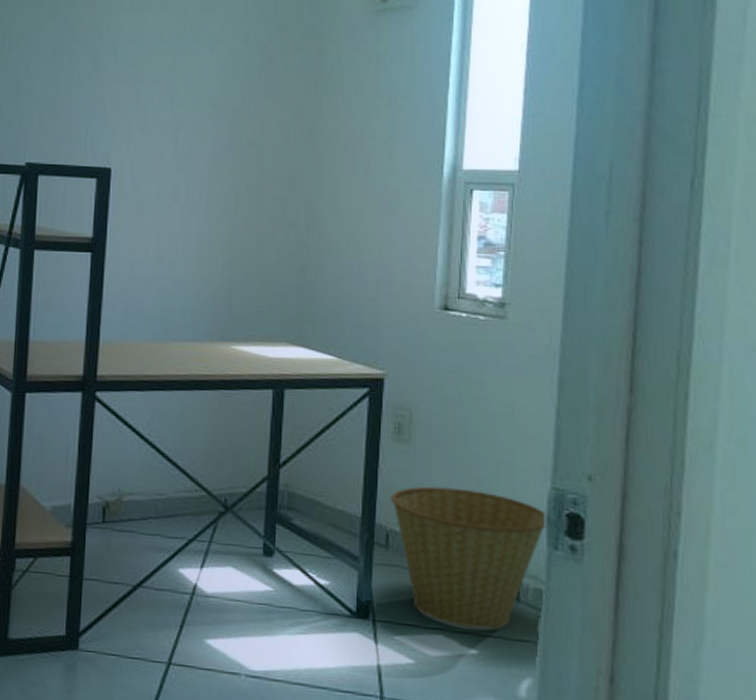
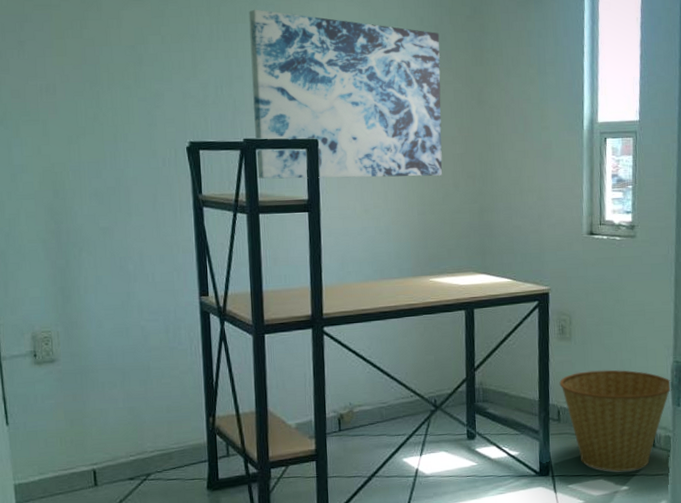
wall art: none [37,18,267,221] -> present [249,9,442,179]

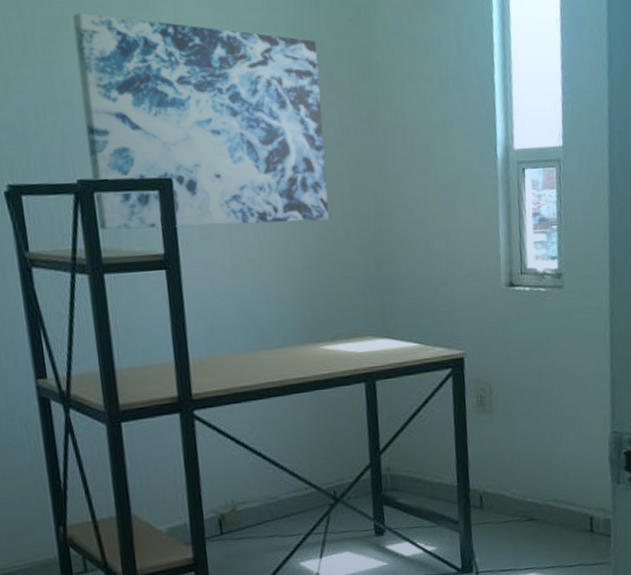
basket: present [559,370,672,471] -> none [480,445,611,563]

